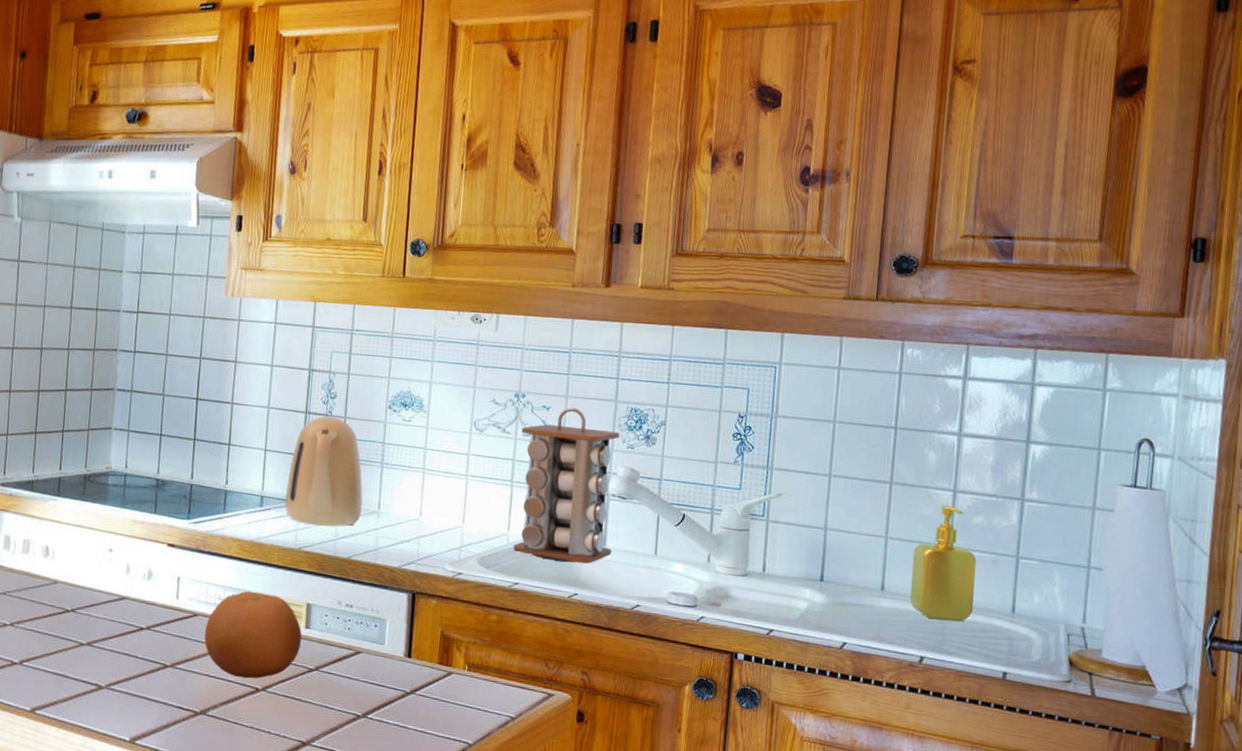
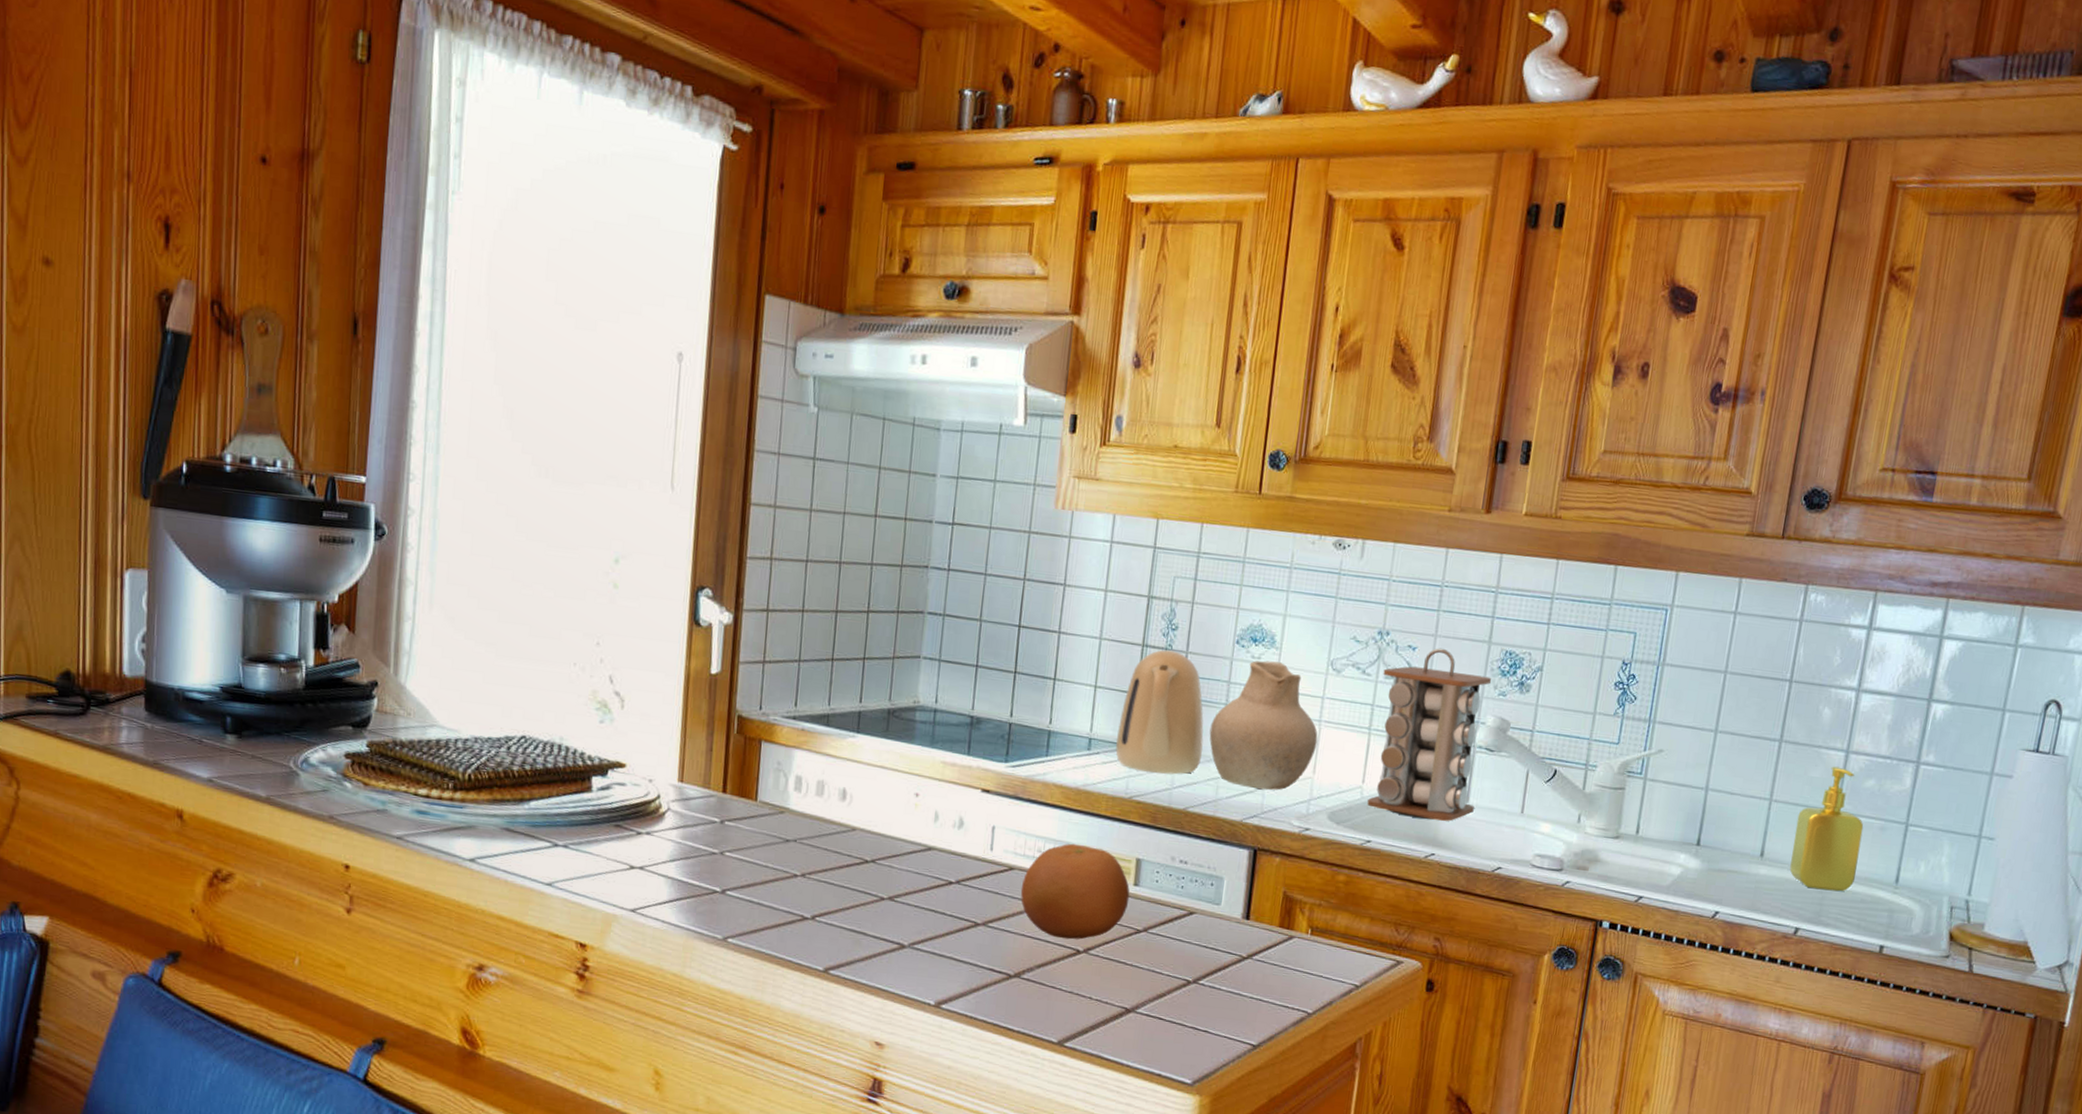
ceramic pitcher: none [368,423,466,539] -> present [1209,660,1318,790]

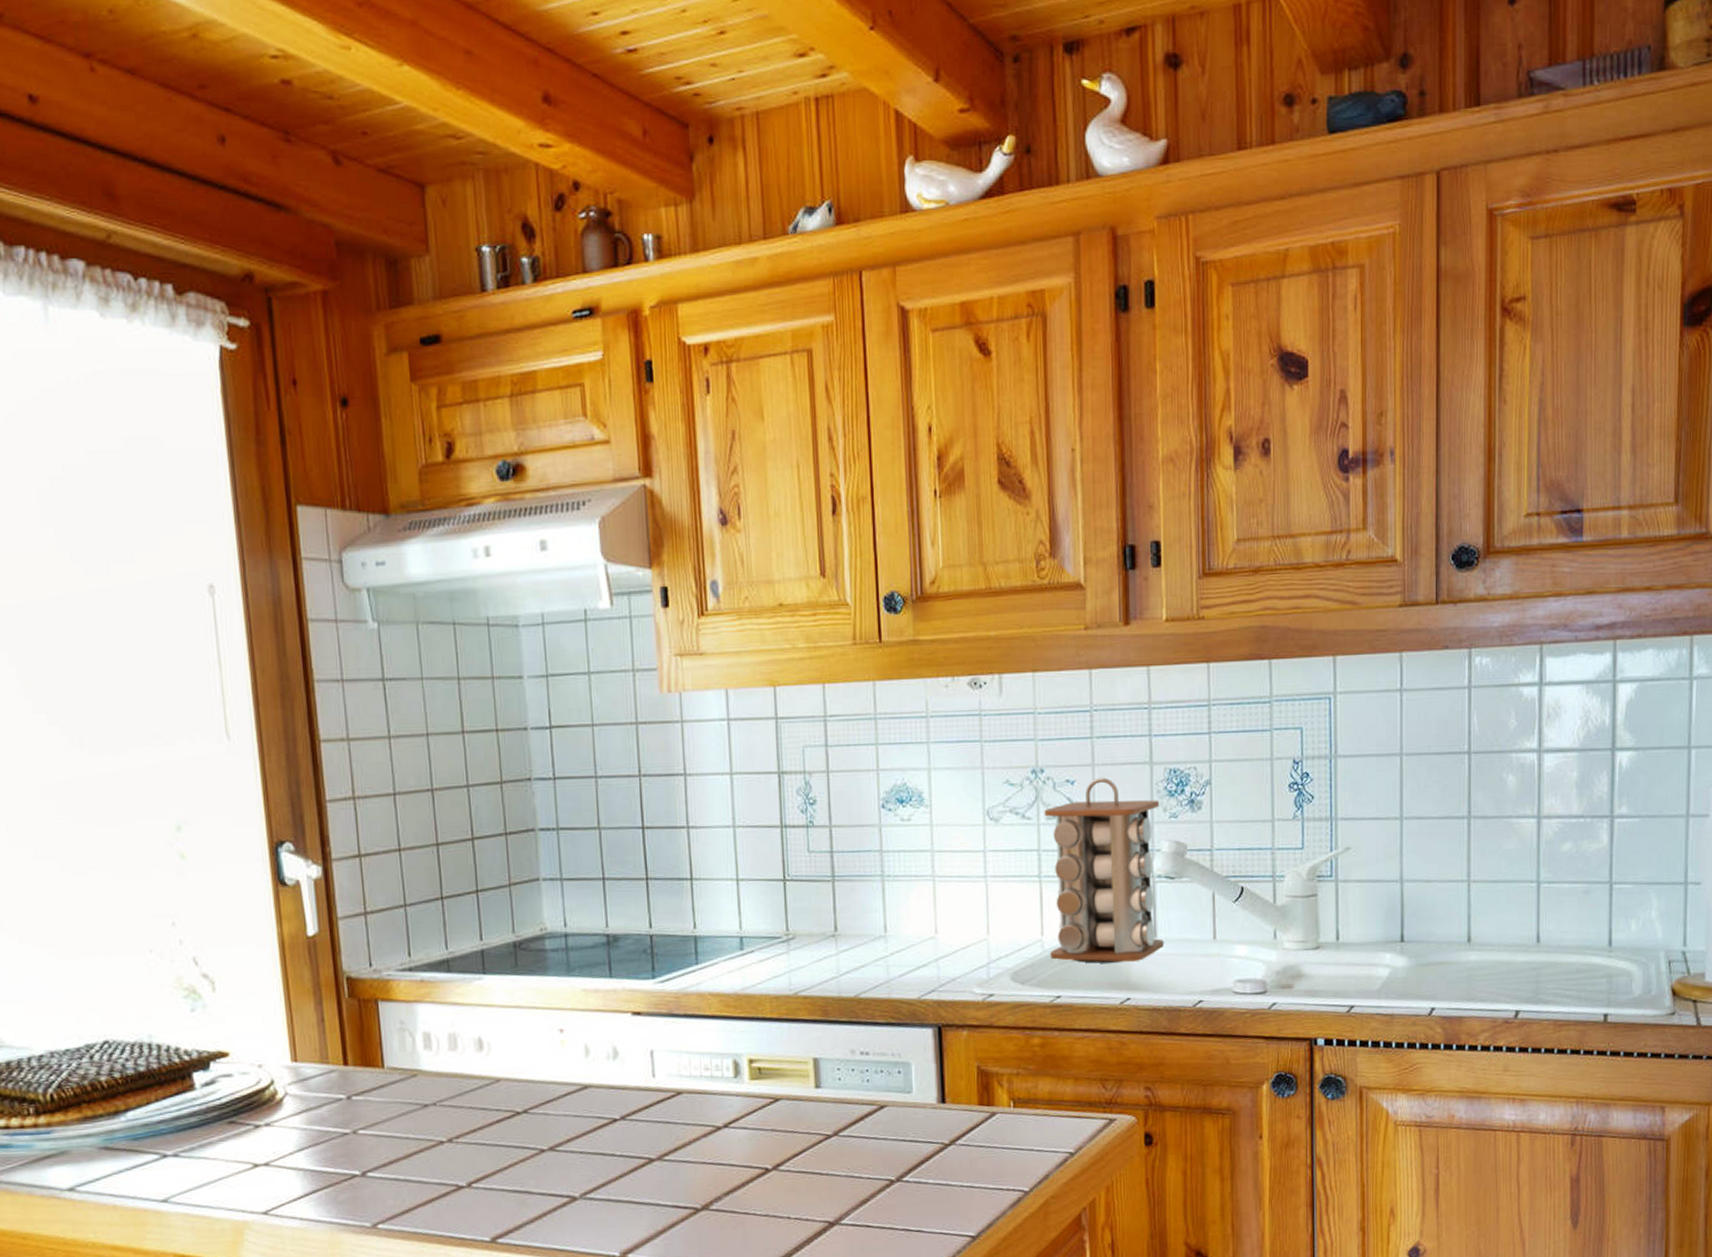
fruit: present [1020,843,1130,940] -> none [693,1054,813,1159]
kettle: present [1115,649,1204,775] -> none [769,827,866,964]
ceramic pitcher: present [1209,660,1318,790] -> none [869,820,986,962]
soap dispenser: present [1790,766,1864,892] -> none [1499,834,1568,967]

